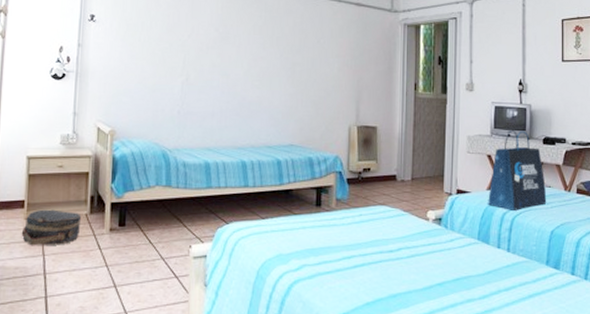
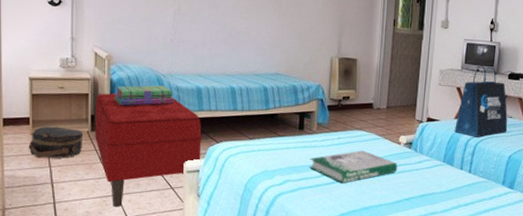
bench: none [94,171,210,301] -> present [95,93,202,208]
stack of books: none [116,161,181,185] -> present [114,85,174,106]
book: none [328,228,427,268] -> present [309,150,398,184]

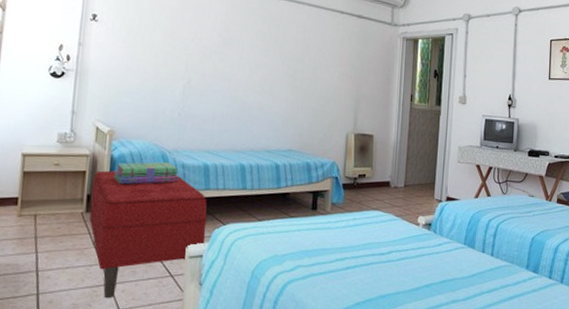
hat box: present [28,126,84,159] -> none [13,207,77,244]
book: present [309,150,398,184] -> none [322,232,417,269]
tote bag: present [454,66,508,138] -> none [475,142,530,218]

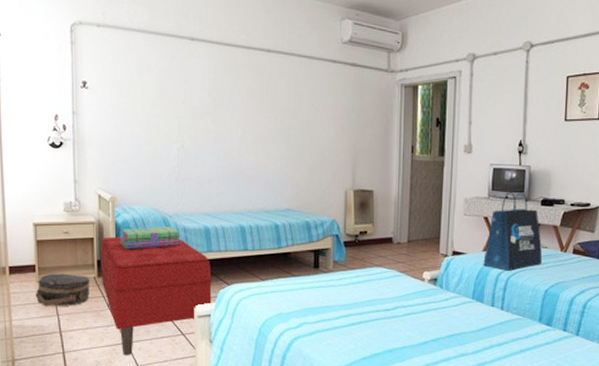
hat box: none [13,207,77,244] -> present [35,273,90,307]
tote bag: none [475,142,530,218] -> present [483,192,543,271]

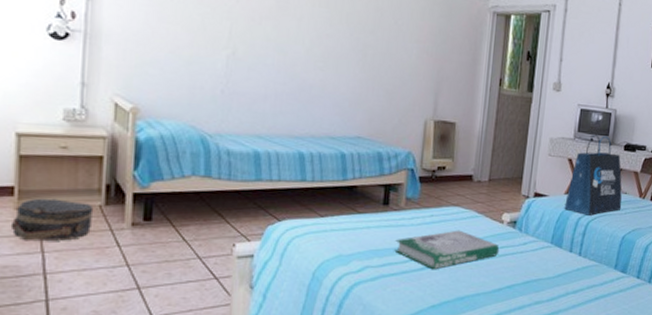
bench: present [101,236,212,356] -> none [110,156,259,305]
stack of books: present [119,227,182,249] -> none [139,147,224,173]
book: none [327,288,423,325] -> present [394,230,500,270]

